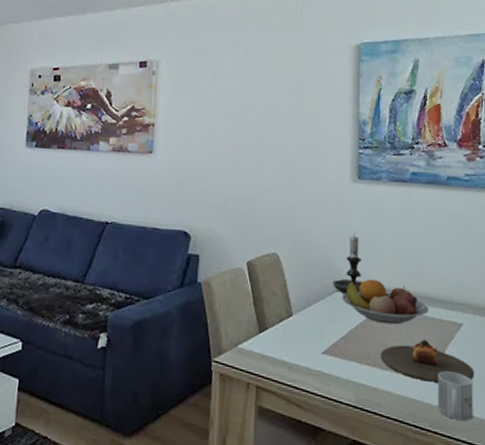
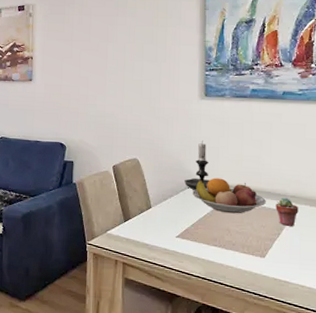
plate: present [380,339,475,383] -> none [224,225,305,259]
mug: present [437,371,473,421] -> none [273,250,304,289]
potted succulent: none [440,304,466,342] -> present [275,197,299,227]

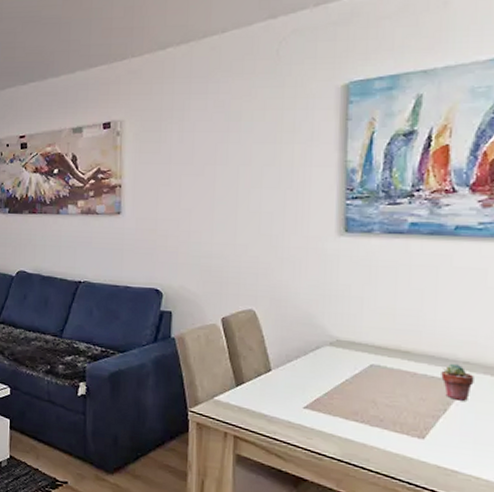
candle holder: present [184,140,209,190] -> none [315,288,349,351]
fruit bowl: present [192,178,266,214] -> none [326,335,428,383]

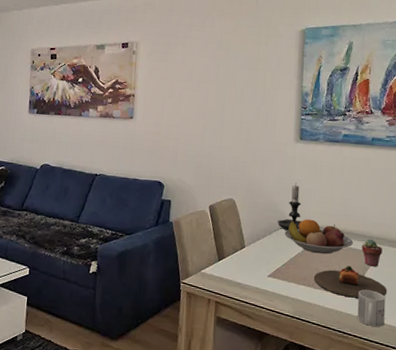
candle holder: none [315,288,349,351] -> present [278,182,301,231]
fruit bowl: none [326,335,428,383] -> present [285,219,353,254]
plate: none [369,398,483,442] -> present [313,265,387,298]
mug: none [435,430,480,482] -> present [357,289,386,327]

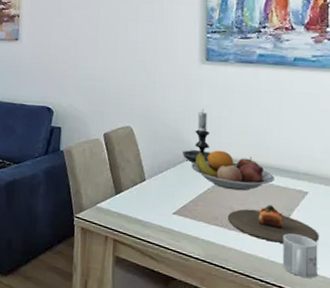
potted succulent: present [361,239,383,268] -> none [285,174,312,208]

